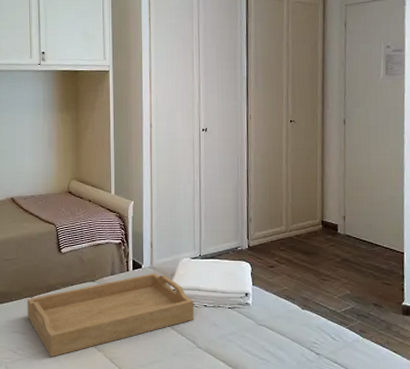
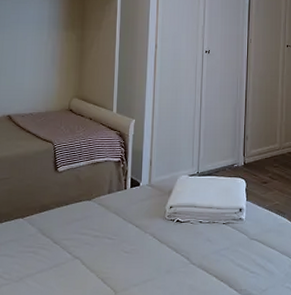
serving tray: present [27,272,194,357] -> none [17,190,190,280]

